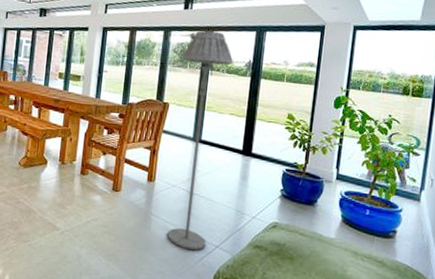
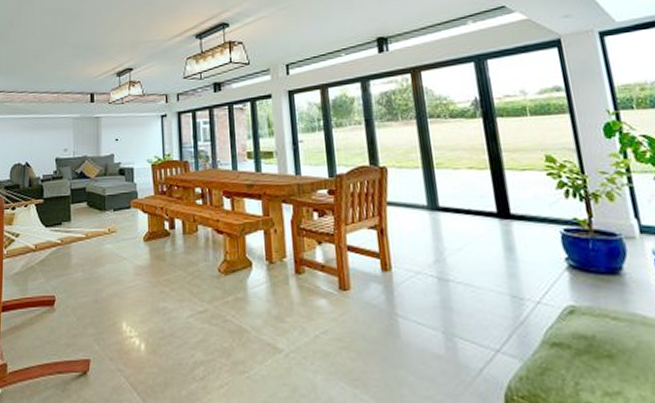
floor lamp: present [167,30,233,251] -> none [389,70,482,361]

